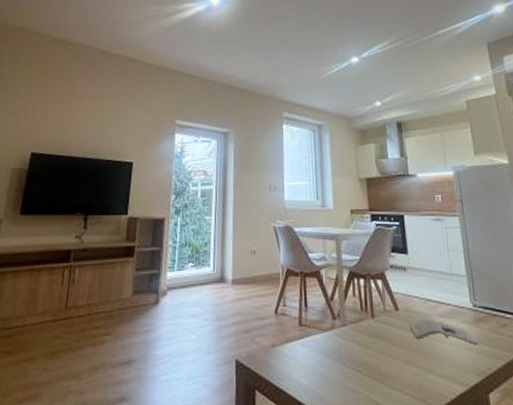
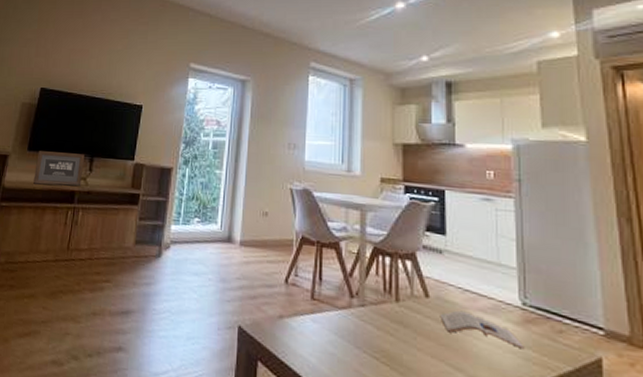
picture frame: none [28,213,78,247] -> present [33,151,84,187]

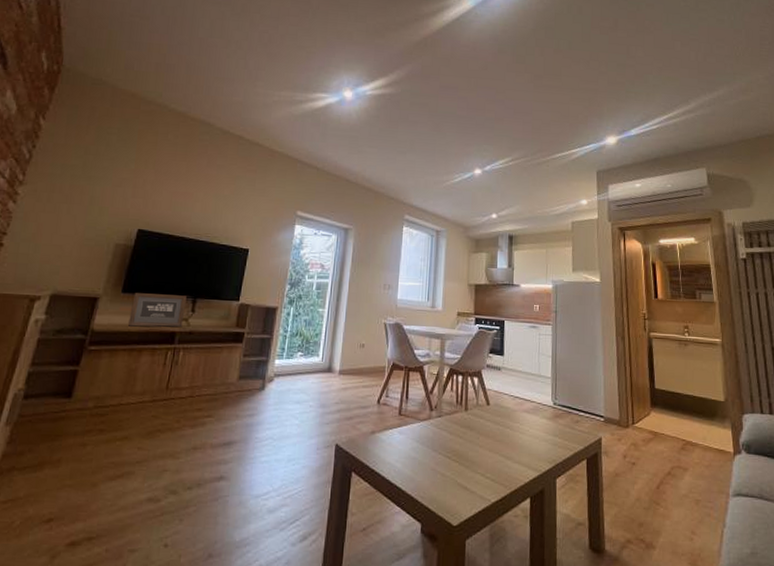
magazine: present [439,310,525,350] -> none [497,413,554,438]

